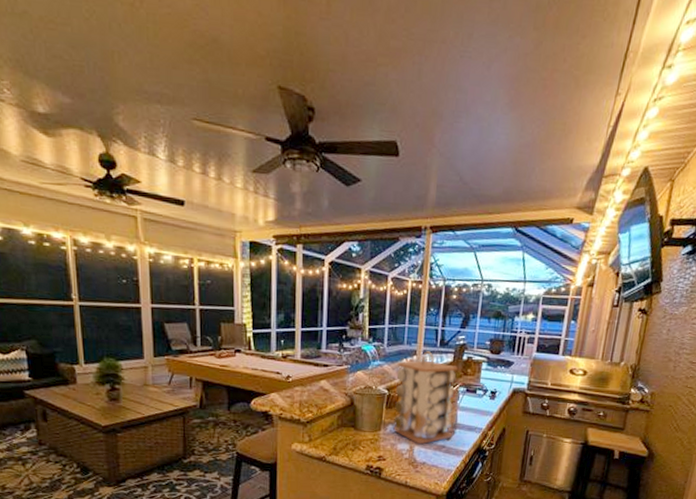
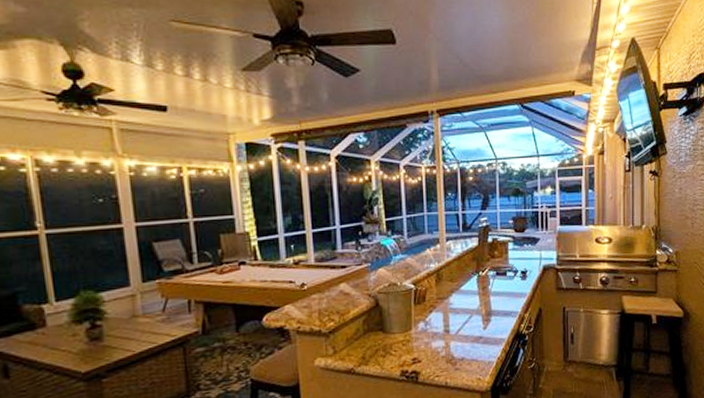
spice rack: present [393,351,459,444] -> none [420,238,489,338]

